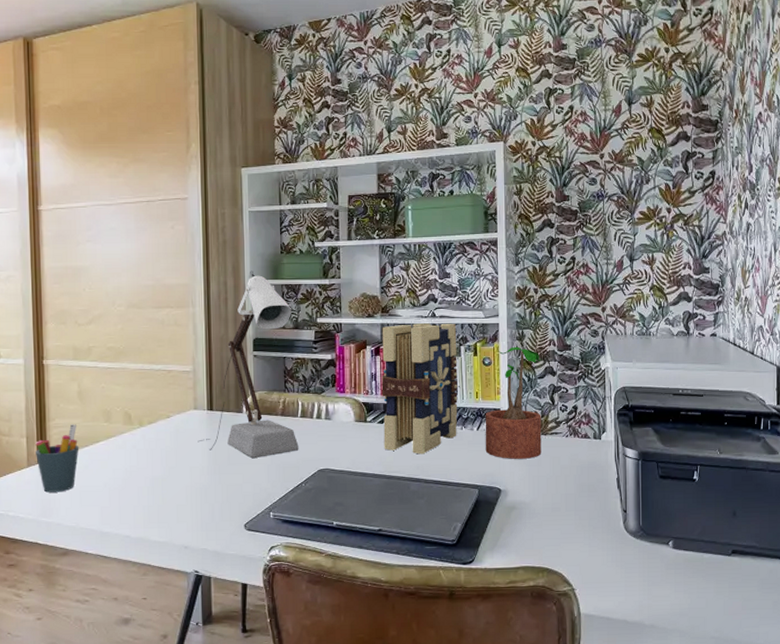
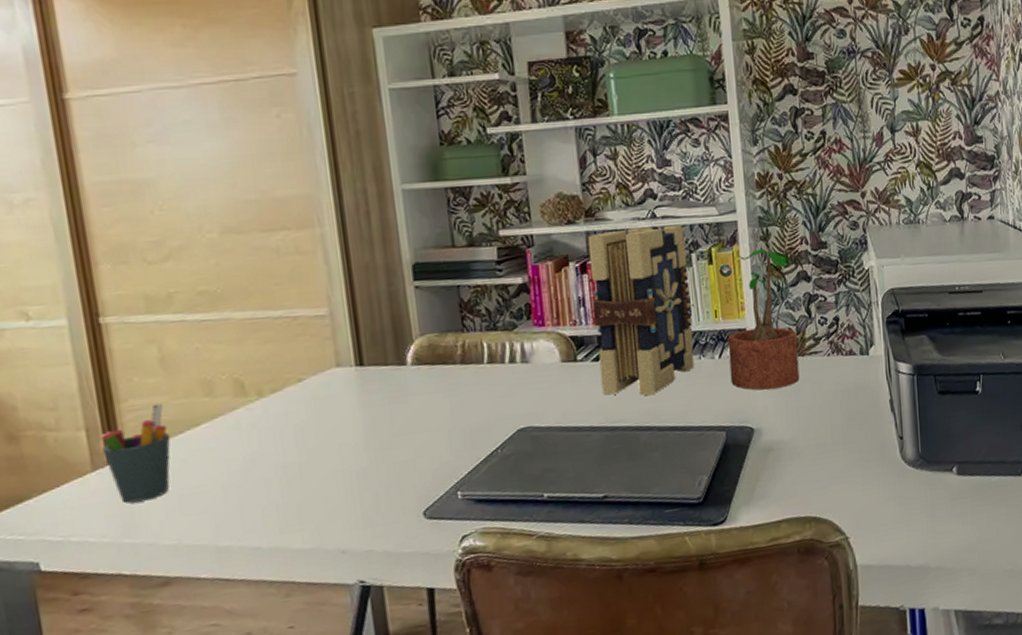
desk lamp: present [197,270,299,459] -> none [346,171,489,425]

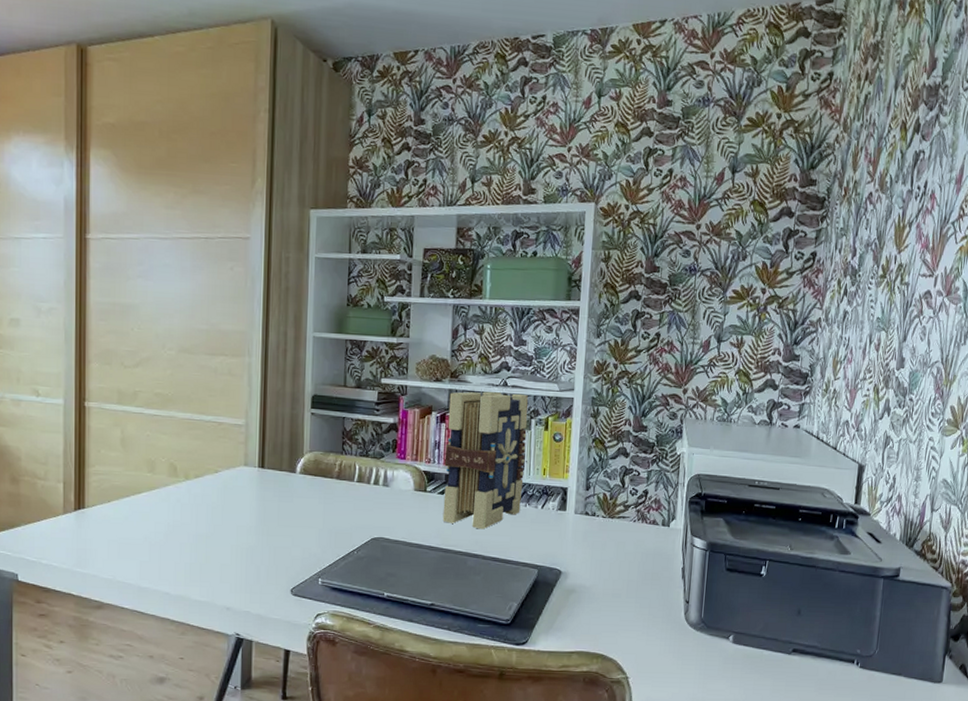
pen holder: present [101,404,171,504] -> none [73,472,120,543]
potted plant: present [727,248,800,390] -> none [548,423,616,542]

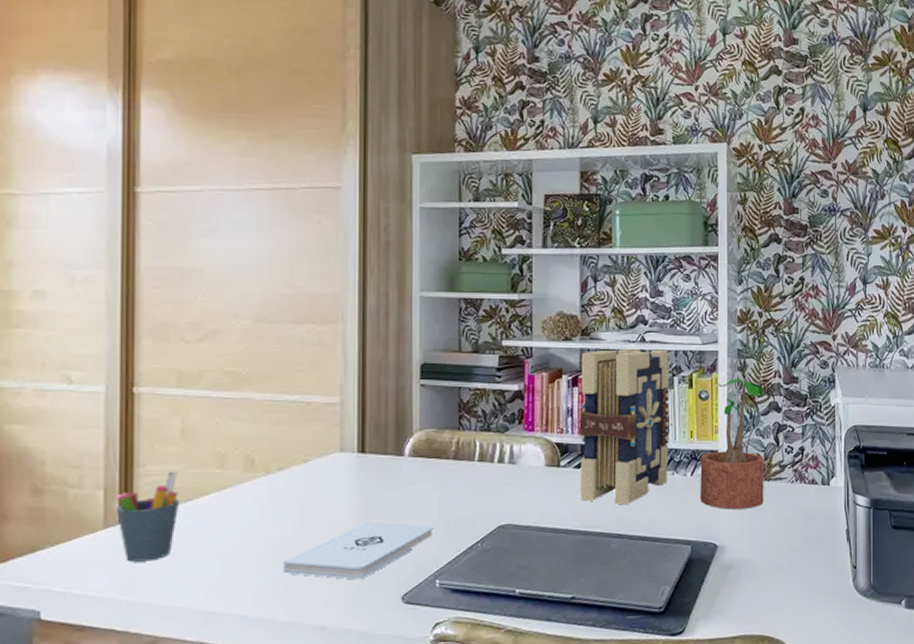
pen holder: none [73,472,120,543] -> present [117,471,180,562]
notepad: none [197,525,318,573] -> present [283,521,434,580]
potted plant: none [548,423,616,542] -> present [700,378,766,509]

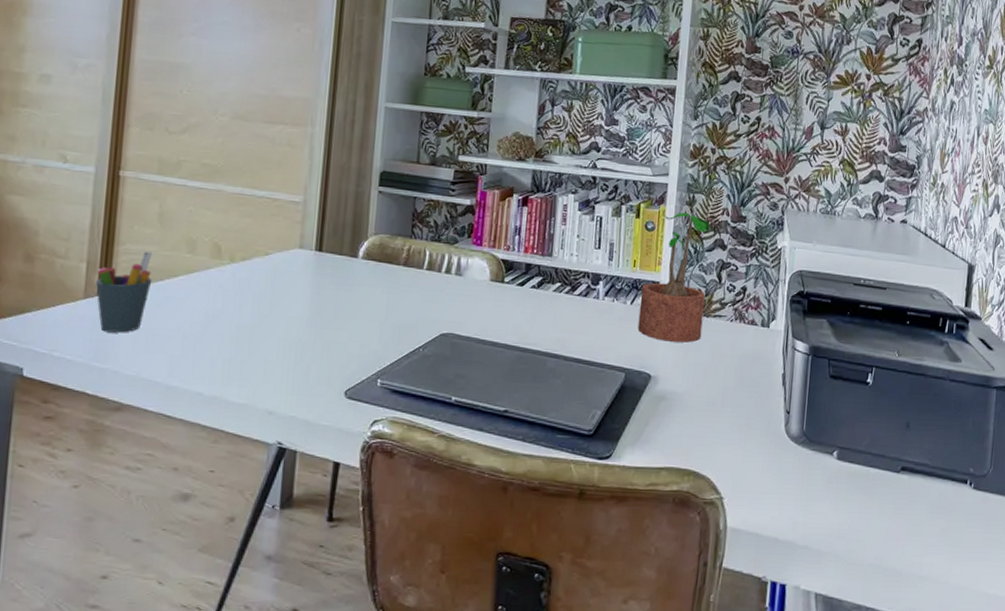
notepad: present [283,521,434,580] -> none [238,316,380,371]
book: present [579,349,670,505] -> none [521,173,619,327]

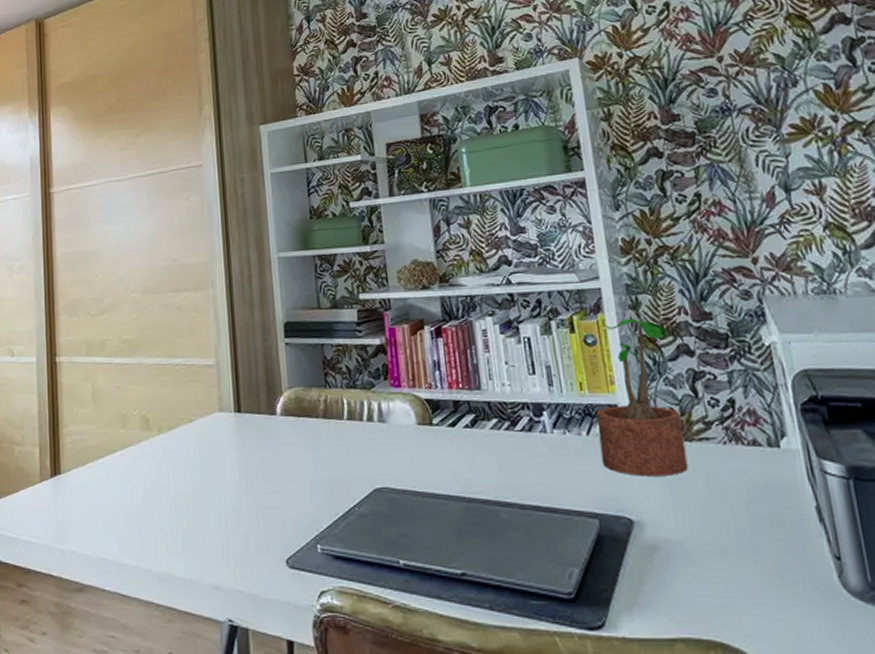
pen holder: present [96,251,152,333] -> none [48,431,94,513]

